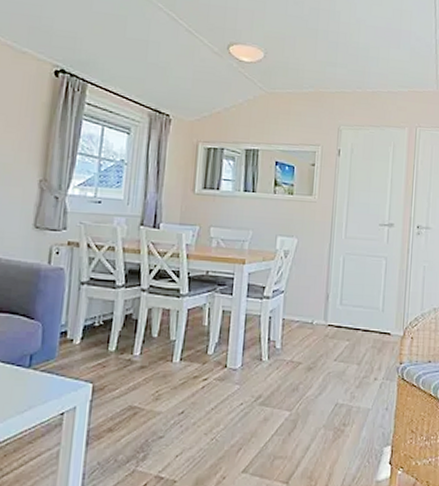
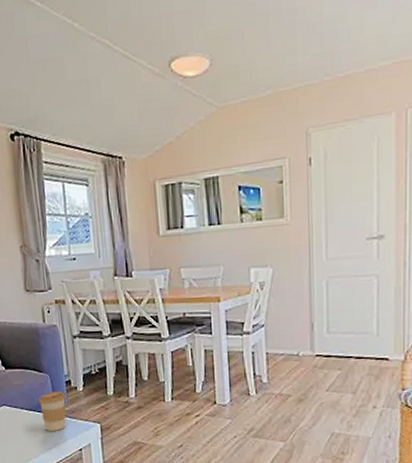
coffee cup: none [20,342,57,390] -> present [38,390,66,431]

